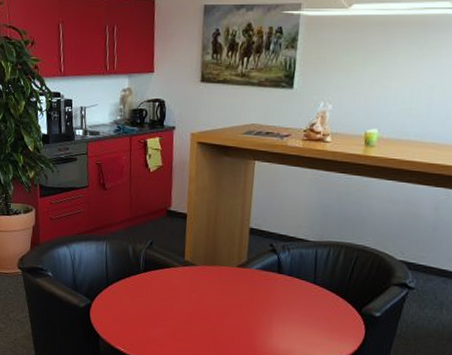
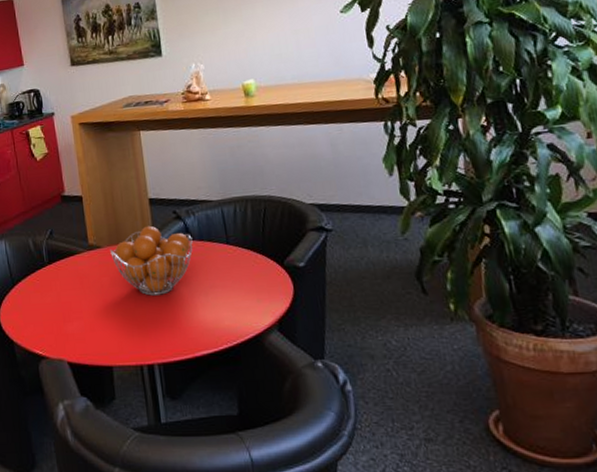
fruit basket: none [203,253,283,319] -> present [110,225,193,296]

